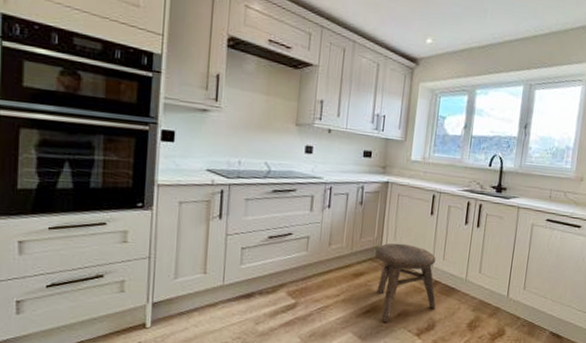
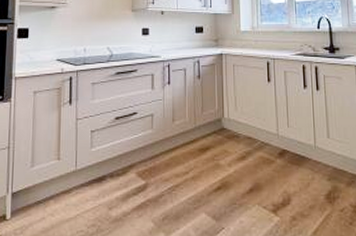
stool: present [375,243,436,323] -> none [219,113,288,199]

